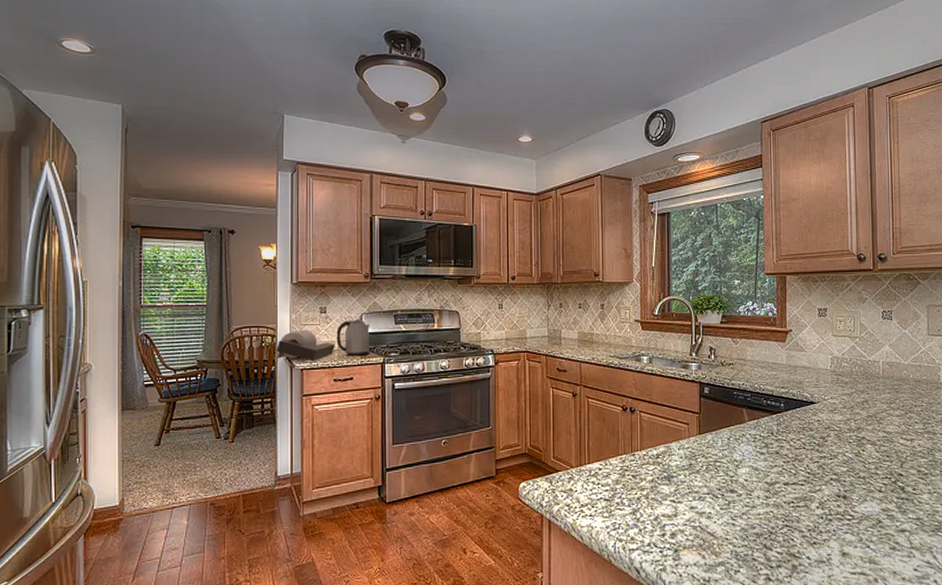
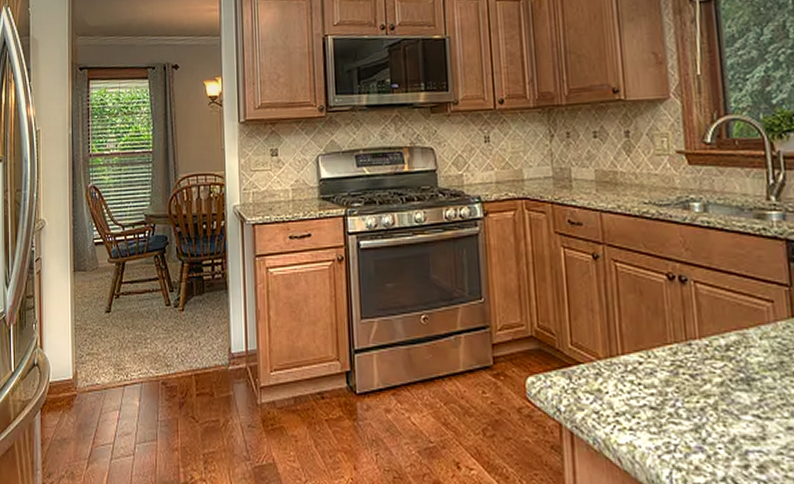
paper towel holder: present [276,329,335,362] -> none [225,176,289,215]
kettle: present [336,319,369,356] -> none [290,162,329,207]

